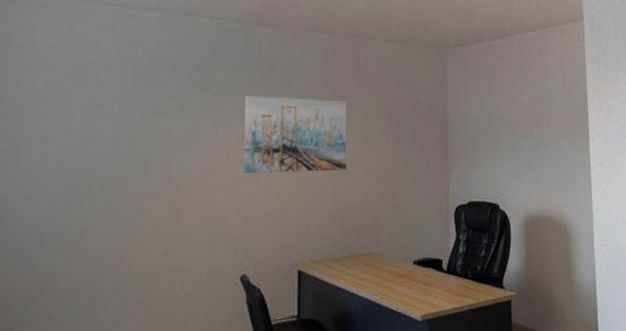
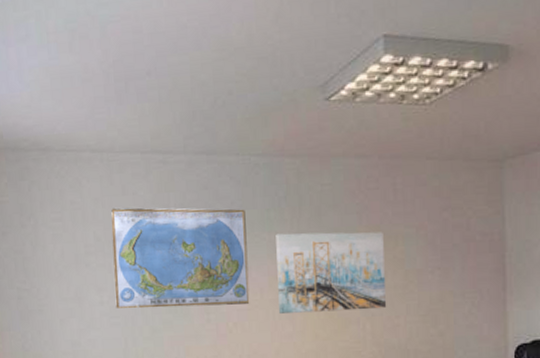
world map: none [61,56,216,164] -> present [111,207,250,309]

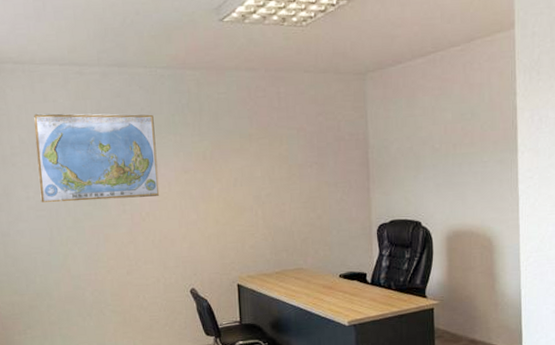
wall art: present [276,232,387,313] -> none [180,133,275,204]

